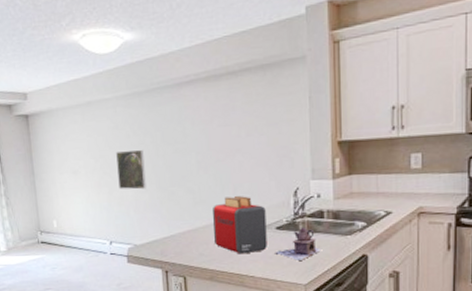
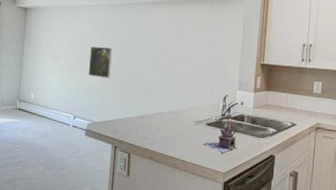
toaster: present [213,196,267,255] -> none [157,94,200,142]

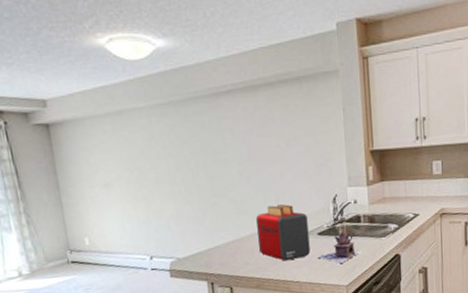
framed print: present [88,46,112,79] -> none [153,160,187,202]
toaster: none [157,94,200,142] -> present [256,204,310,261]

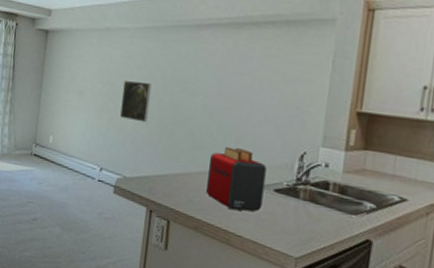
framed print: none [153,160,187,202] -> present [120,81,152,123]
teapot: present [317,231,360,264] -> none [268,194,320,232]

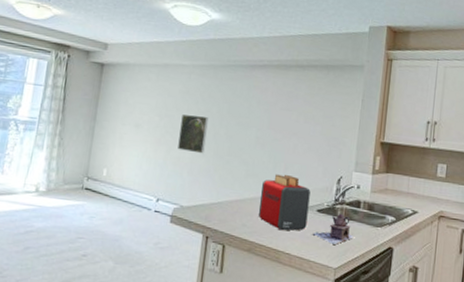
teapot: none [268,194,320,232] -> present [312,213,354,246]

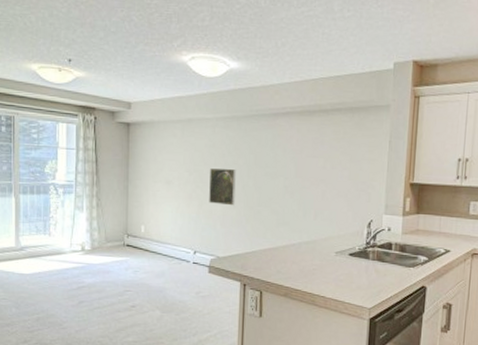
toaster: present [259,174,311,231] -> none [292,221,342,276]
teapot: present [312,213,354,246] -> none [345,255,387,287]

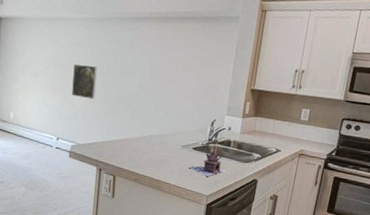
teapot: none [345,255,387,287] -> present [188,150,224,177]

